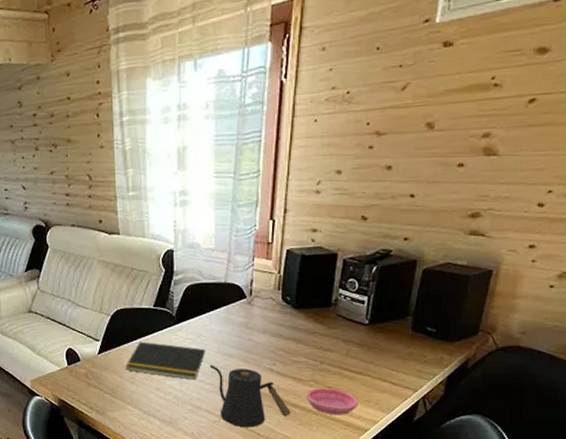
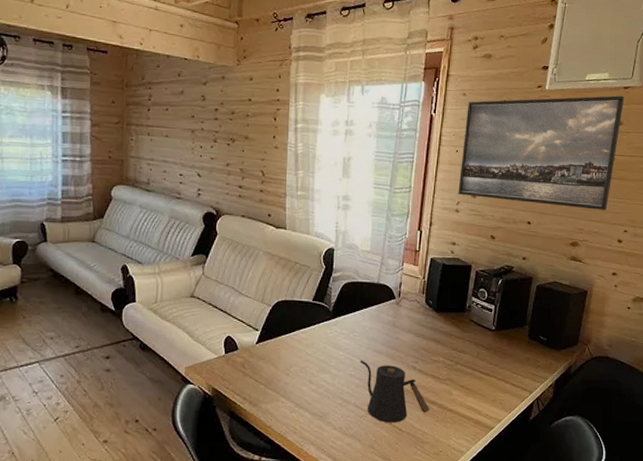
notepad: present [125,341,206,381] -> none [282,333,358,375]
saucer: present [306,388,358,415] -> none [443,387,486,413]
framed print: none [318,12,554,173] -> present [458,95,625,210]

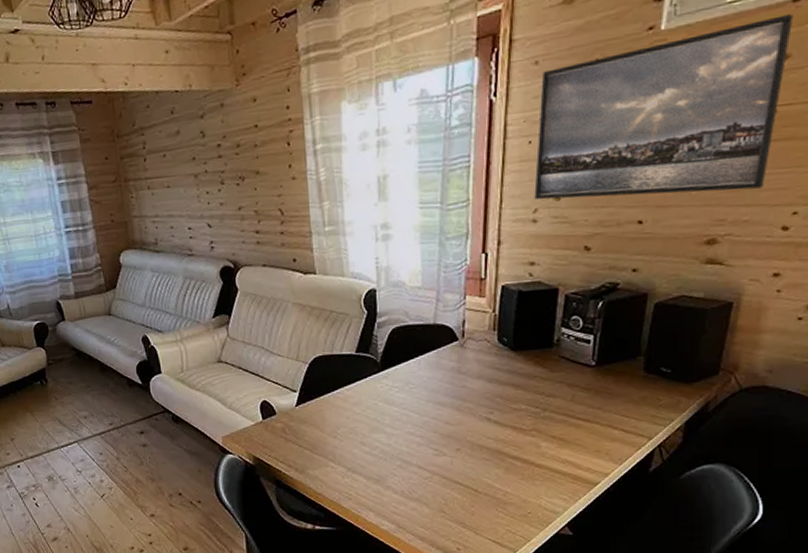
kettle: present [360,360,429,423] -> none [419,415,511,484]

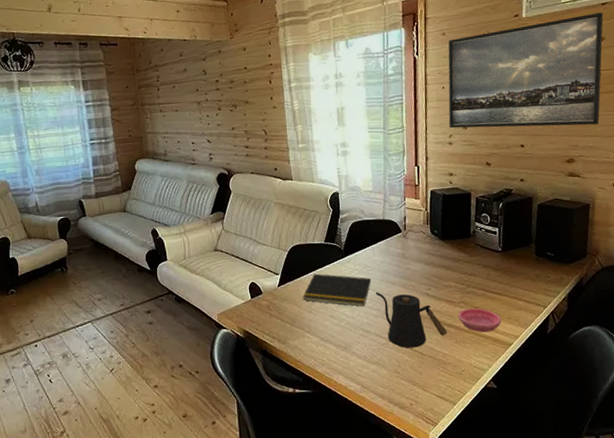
notepad: none [326,391,415,433] -> present [303,273,372,307]
kettle: none [419,415,511,484] -> present [375,292,447,348]
saucer: none [528,438,586,468] -> present [458,308,502,333]

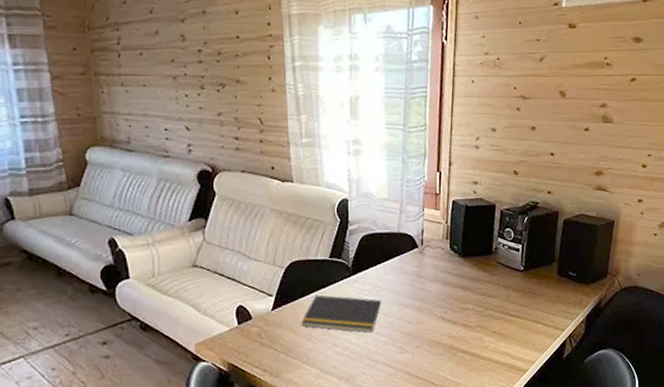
kettle: present [375,292,447,348] -> none [385,316,462,378]
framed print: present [448,12,604,129] -> none [476,10,644,135]
saucer: present [458,308,502,333] -> none [474,332,518,359]

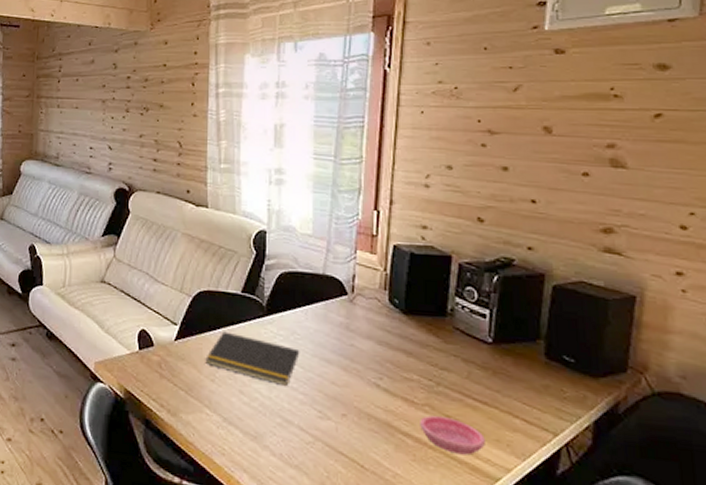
saucer: none [474,332,518,359] -> present [420,415,485,456]

